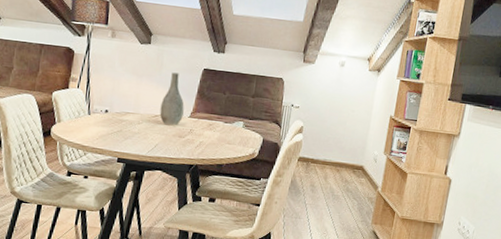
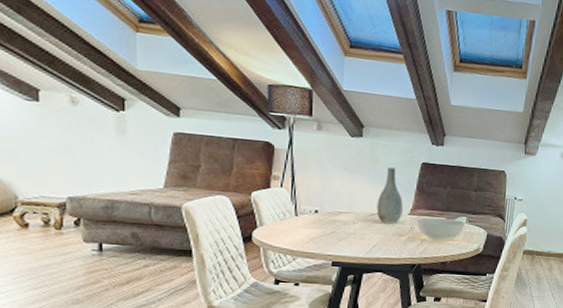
bowl: none [196,120,242,145] -> present [416,217,466,242]

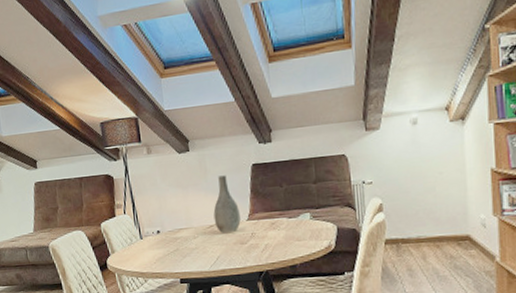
bowl: present [416,217,466,242] -> none [256,217,310,244]

